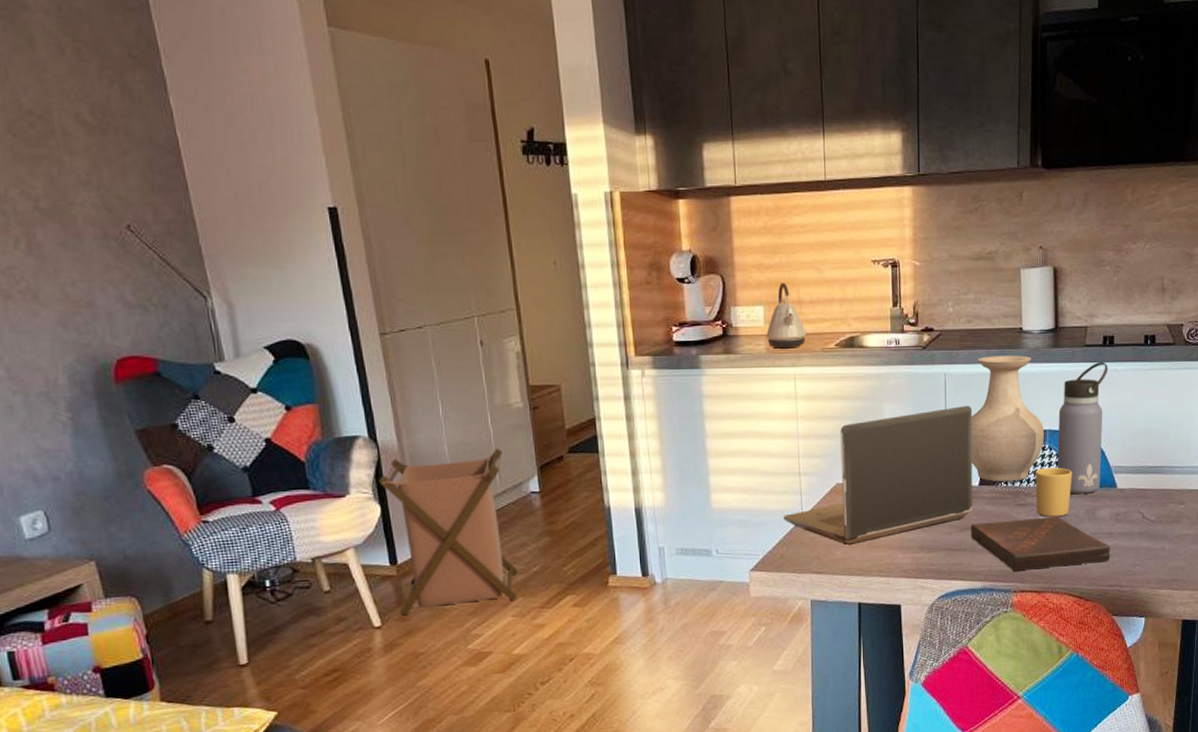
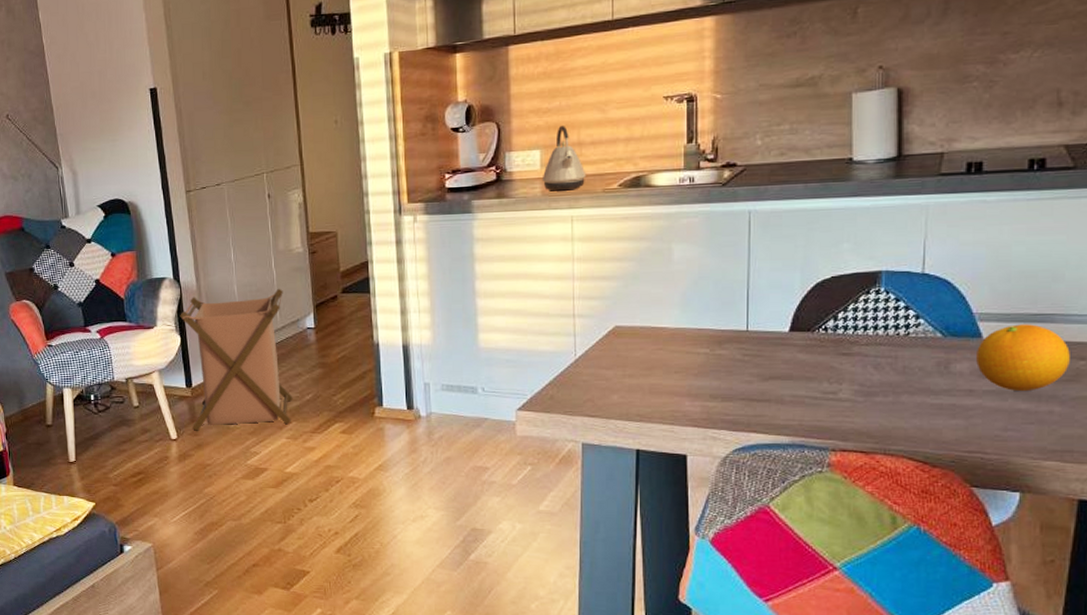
laptop computer: present [783,405,973,545] -> none [554,244,784,389]
book: present [970,516,1111,571] -> none [776,368,971,427]
vase: present [971,355,1045,482] -> none [780,188,880,329]
mug: present [1035,467,1072,517] -> none [865,313,917,369]
water bottle: present [1057,361,1108,495] -> none [897,191,974,345]
fruit: none [1114,475,1174,532] -> present [976,324,1070,391]

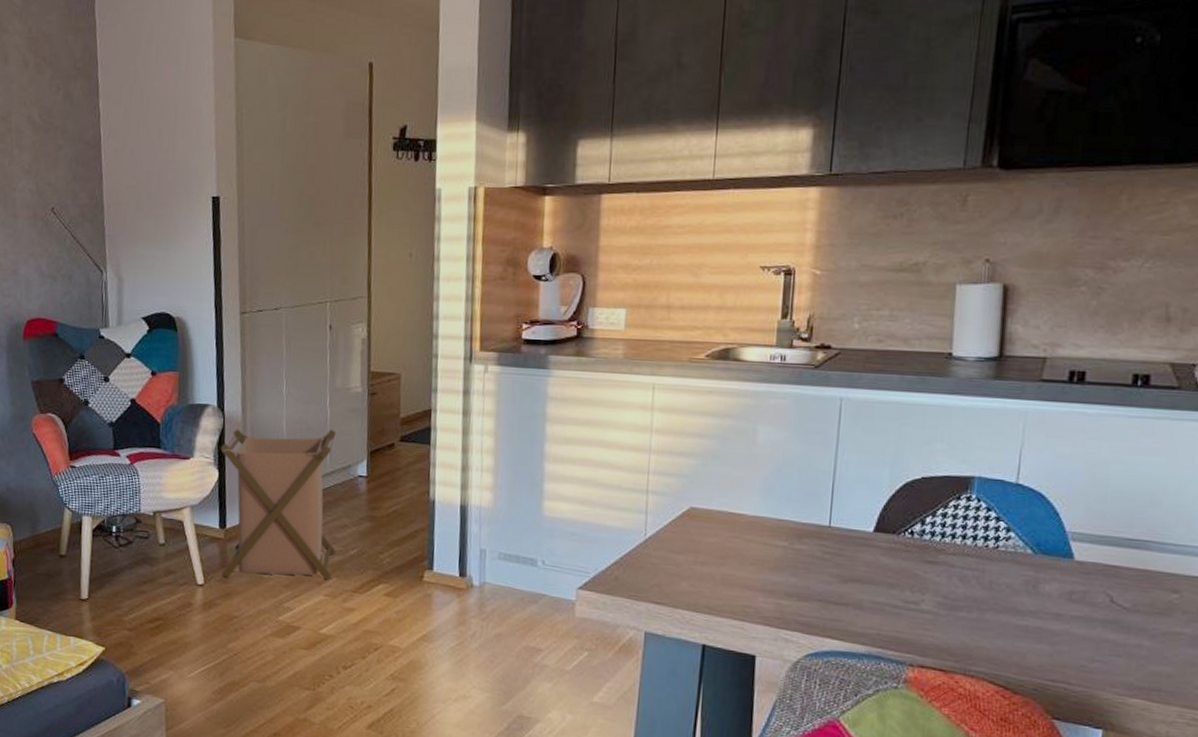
kettle: present [542,125,587,191] -> none [625,284,673,356]
fruit: present [976,324,1070,391] -> none [1066,548,1163,621]

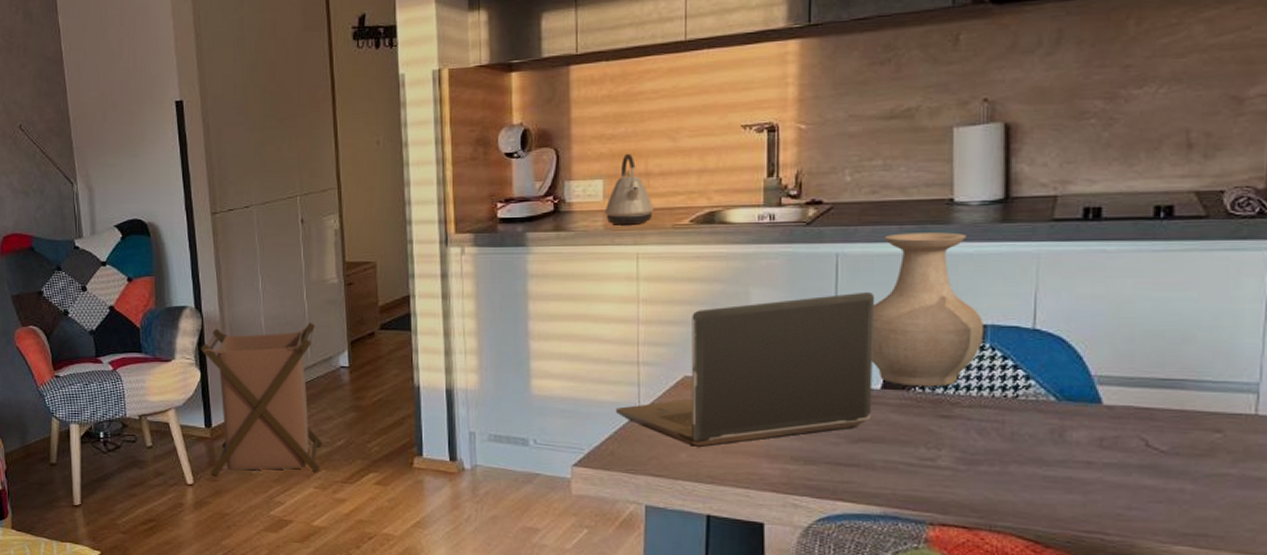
laptop computer: none [622,436,874,578] -> present [615,291,875,447]
kettle: none [625,284,673,356] -> present [604,153,654,225]
vase: none [866,382,972,534] -> present [871,232,985,387]

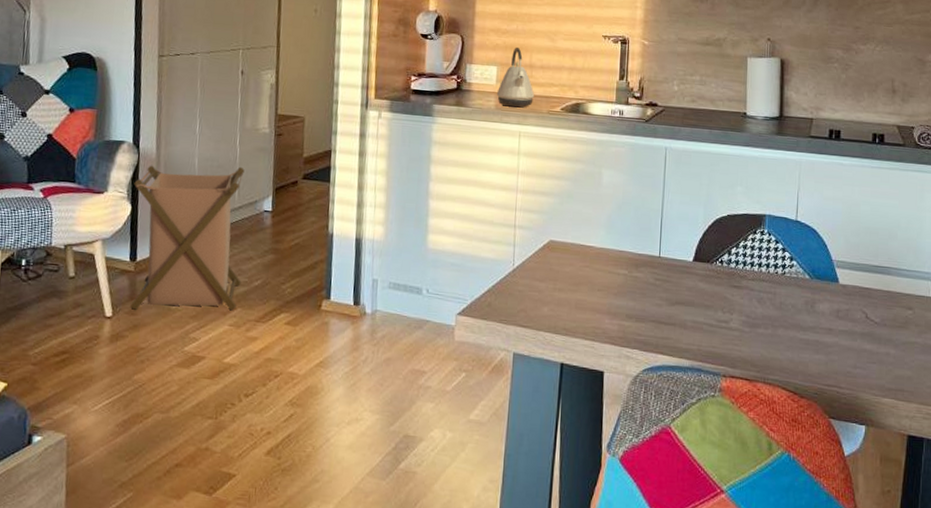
laptop computer: present [615,291,875,447] -> none [494,180,691,303]
vase: present [871,232,985,387] -> none [687,136,764,262]

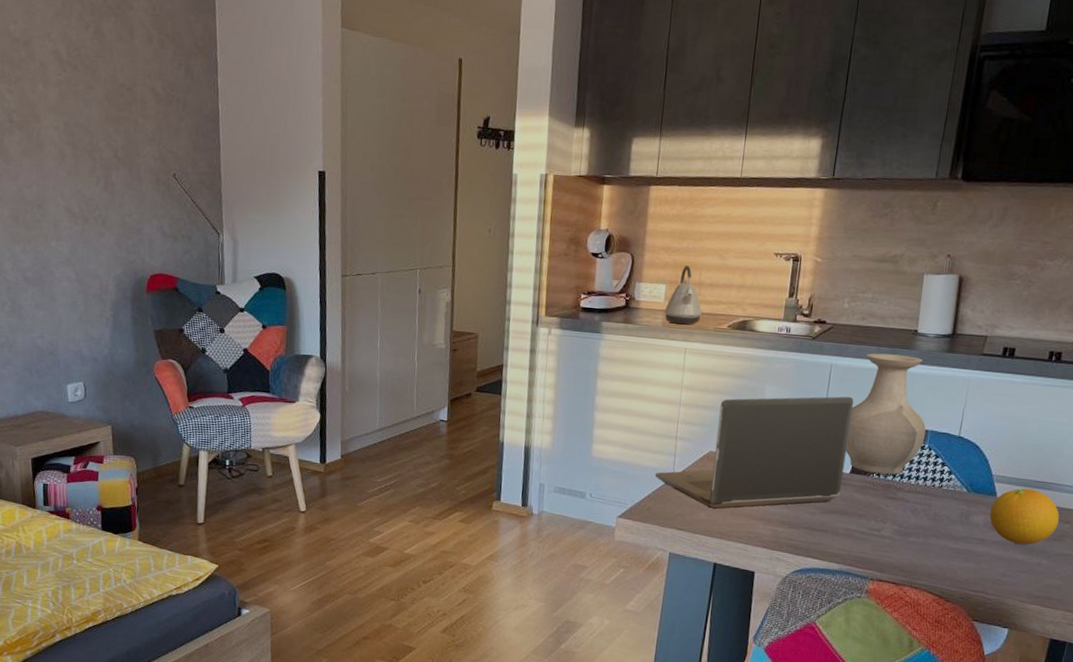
laundry basket: present [131,165,245,311] -> none [322,377,422,509]
laptop computer: none [494,180,691,303] -> present [655,396,854,509]
vase: none [687,136,764,262] -> present [845,353,926,475]
fruit: none [834,273,901,333] -> present [989,488,1060,545]

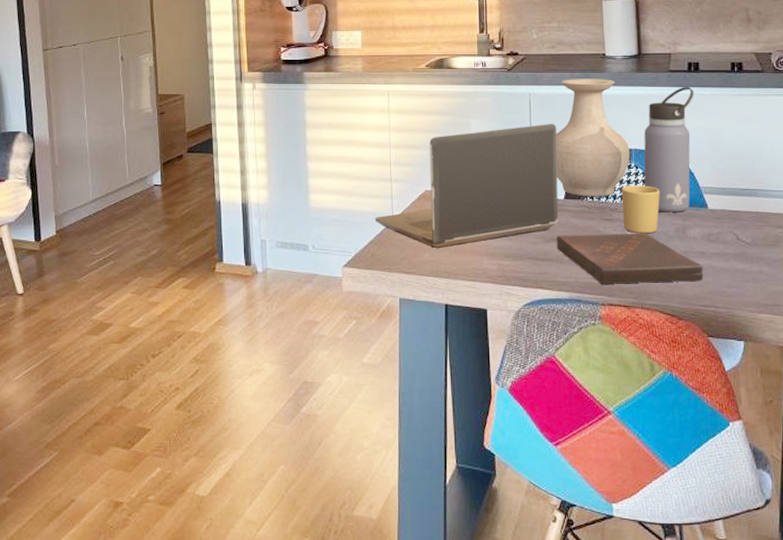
kettle: present [664,265,703,325] -> none [363,10,400,68]
book: none [834,508,981,568] -> present [556,233,704,284]
mug: none [906,466,950,515] -> present [621,185,660,233]
water bottle: none [935,371,1005,498] -> present [643,86,694,213]
fruit: present [989,488,1060,545] -> none [705,197,771,253]

